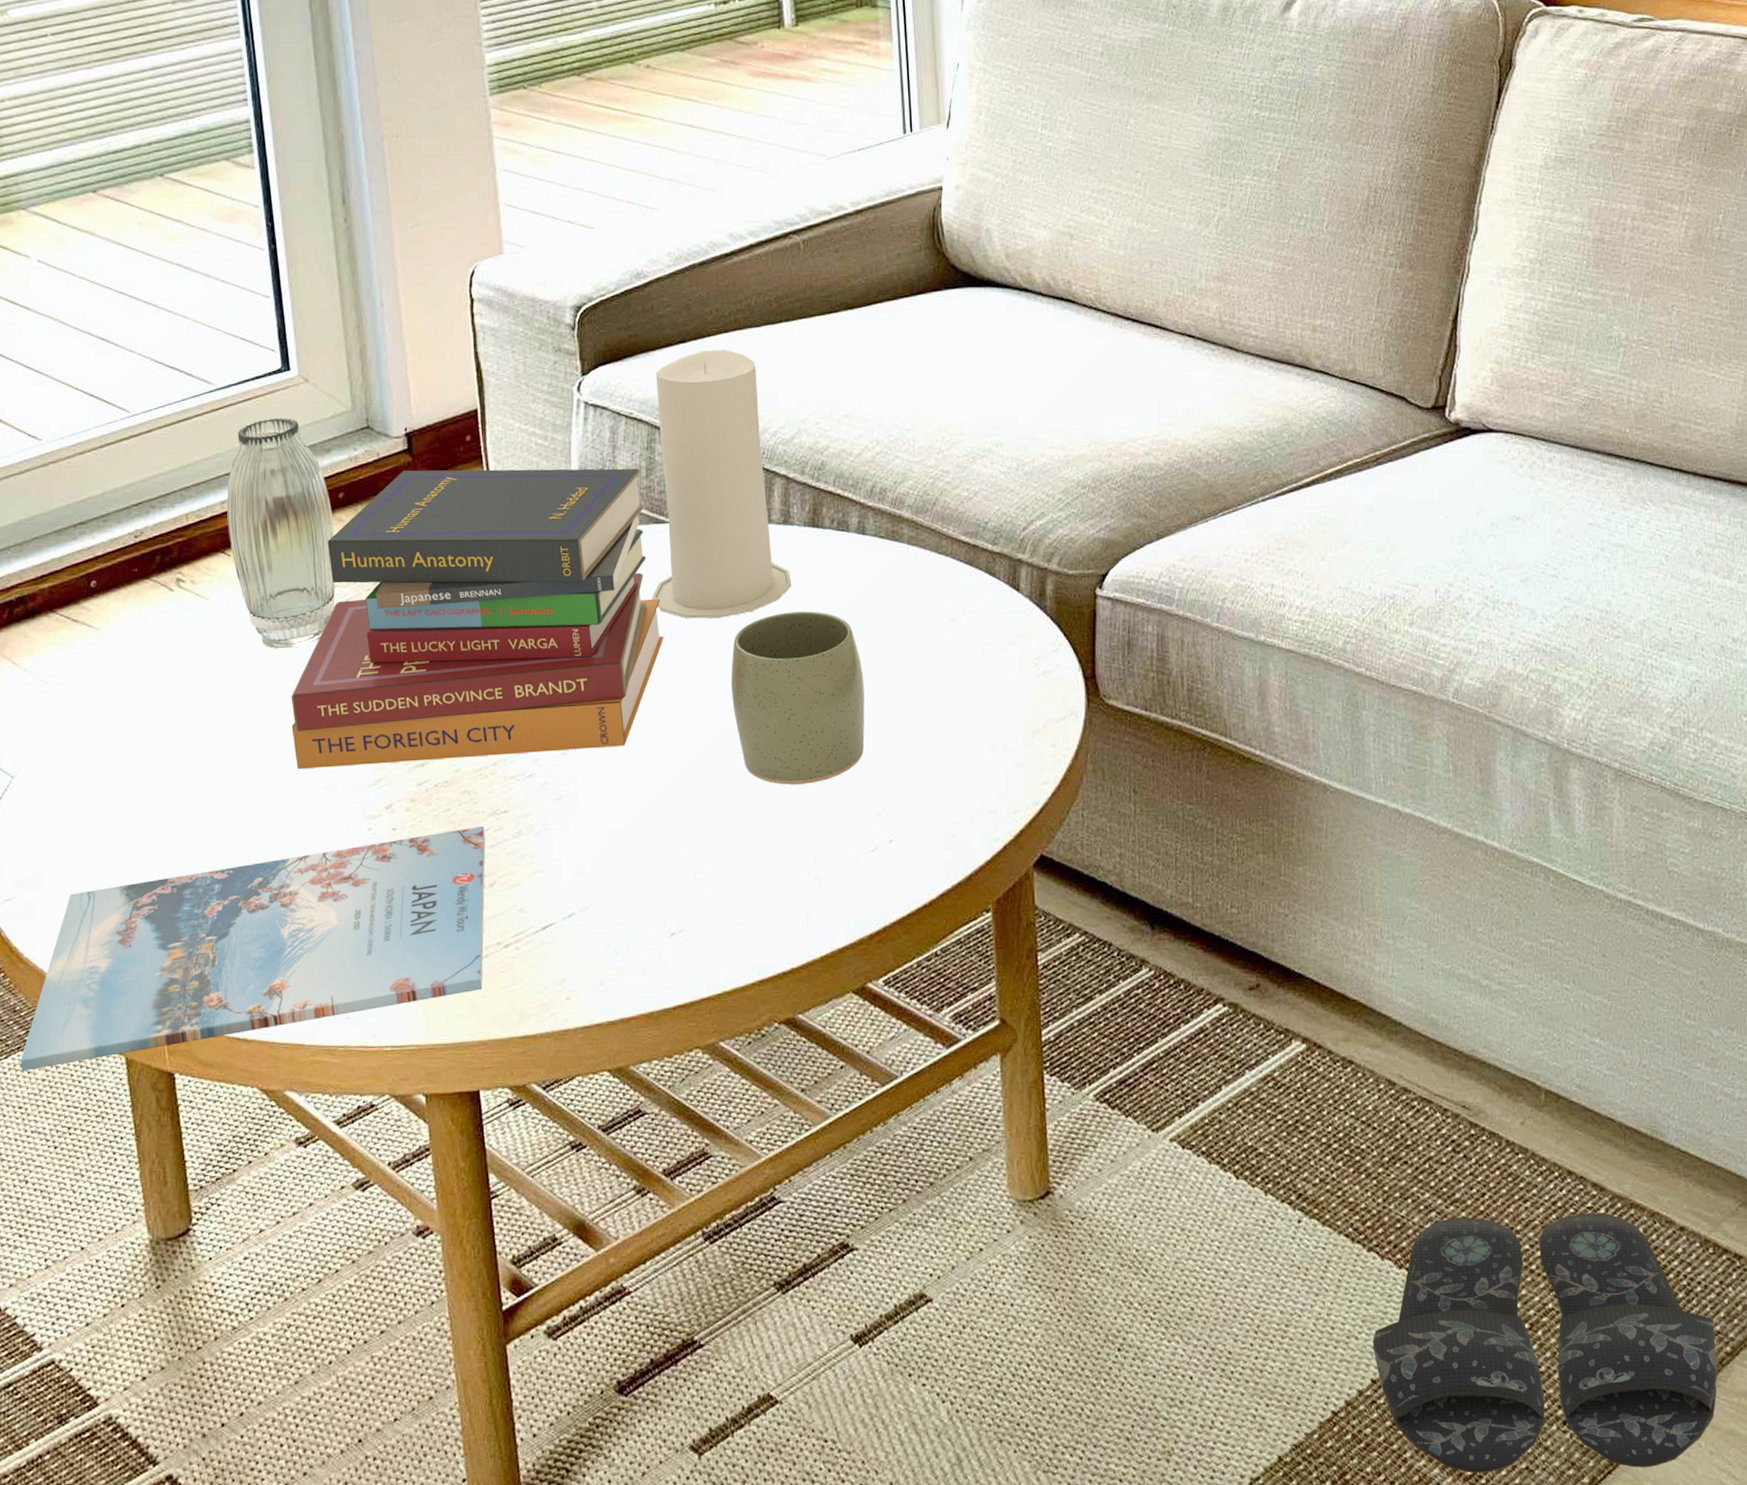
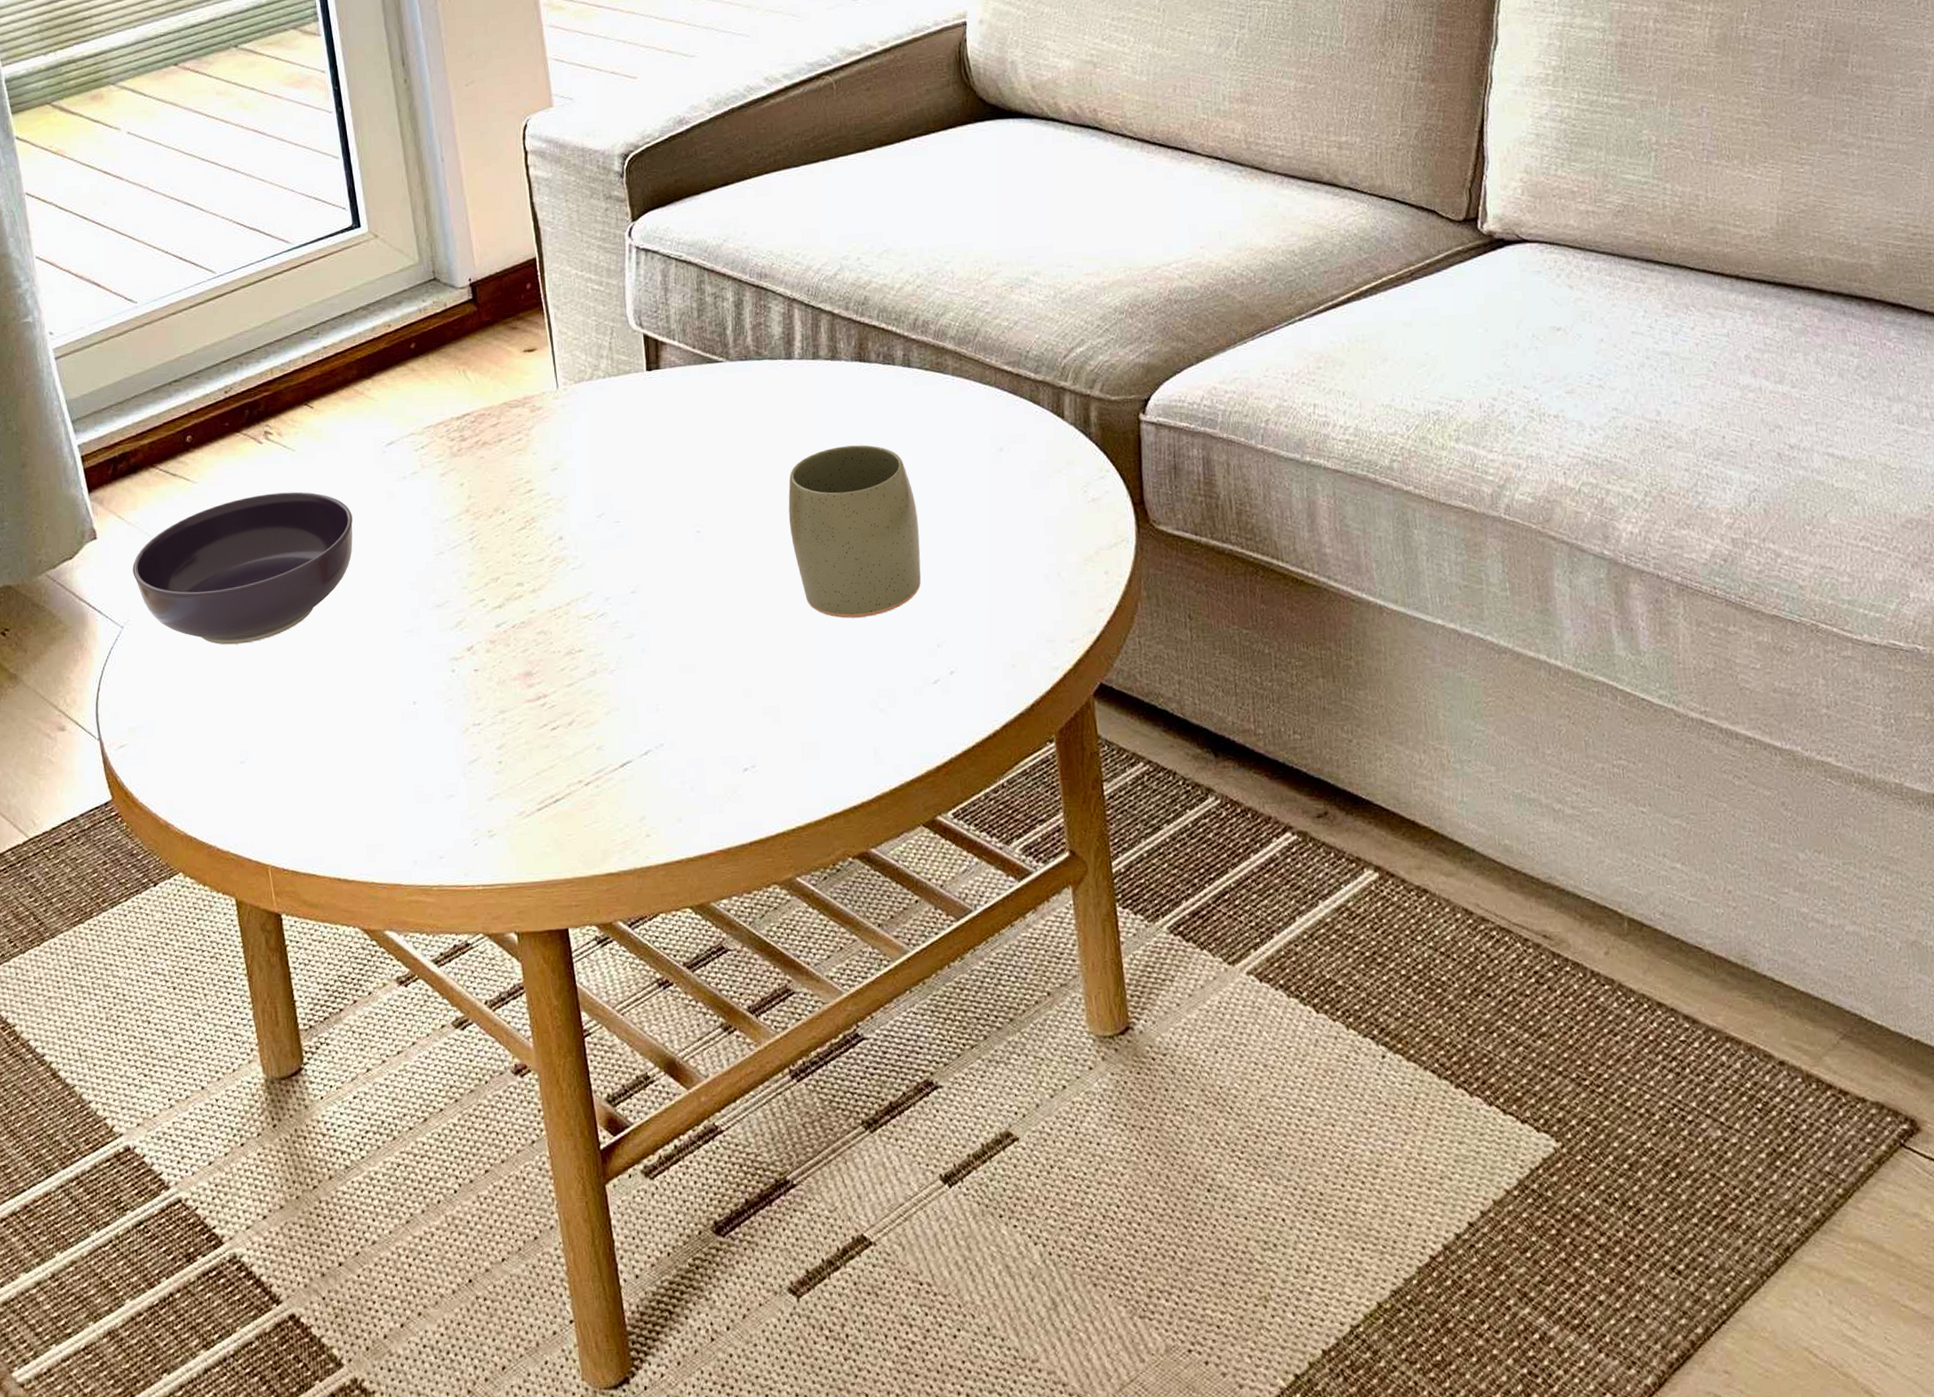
magazine: present [20,825,485,1072] -> none [139,665,566,914]
bowl: none [26,642,268,798] -> present [132,491,353,645]
vase: present [227,417,335,649] -> none [307,272,411,497]
books: present [291,468,664,769] -> none [374,310,723,613]
candle: present [652,350,792,619] -> none [702,190,843,456]
slippers: present [1372,1213,1718,1473] -> none [1466,1046,1832,1322]

